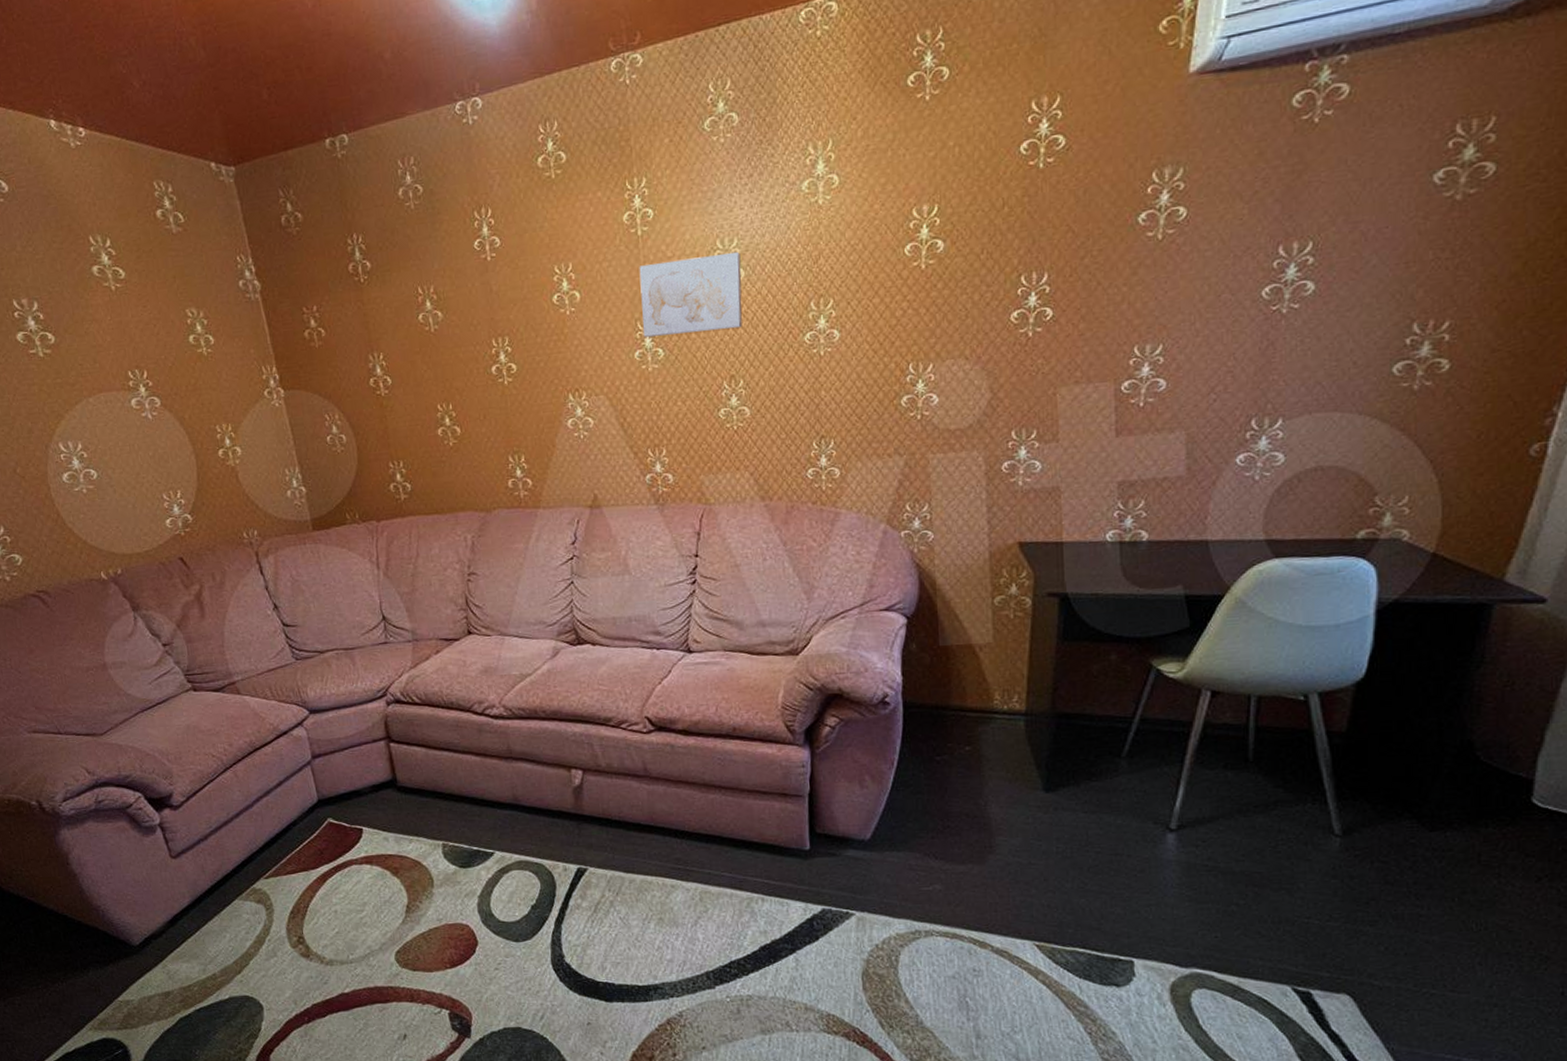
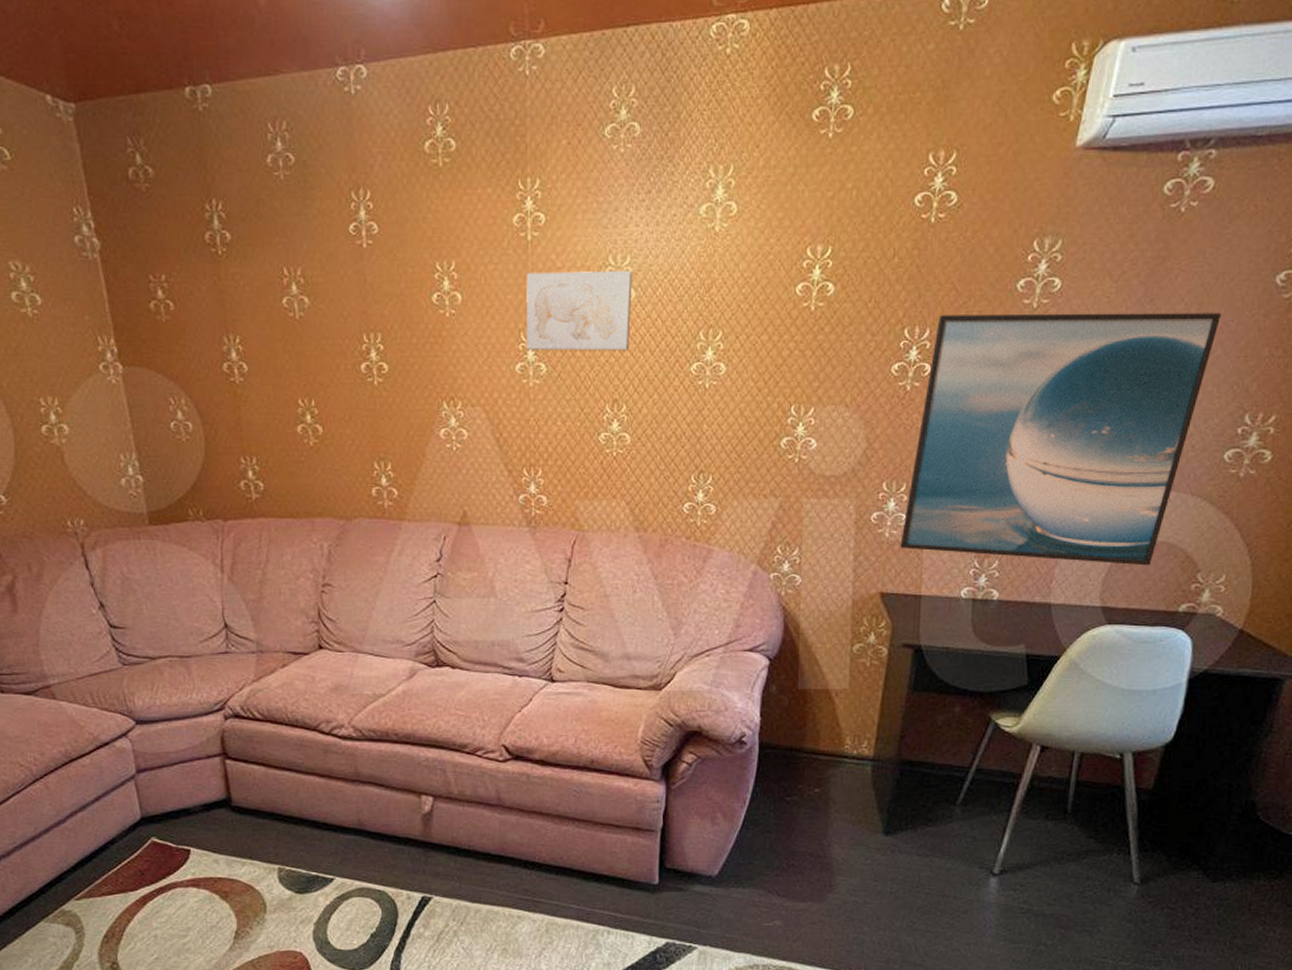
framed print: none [1035,220,1374,497] -> present [900,313,1222,566]

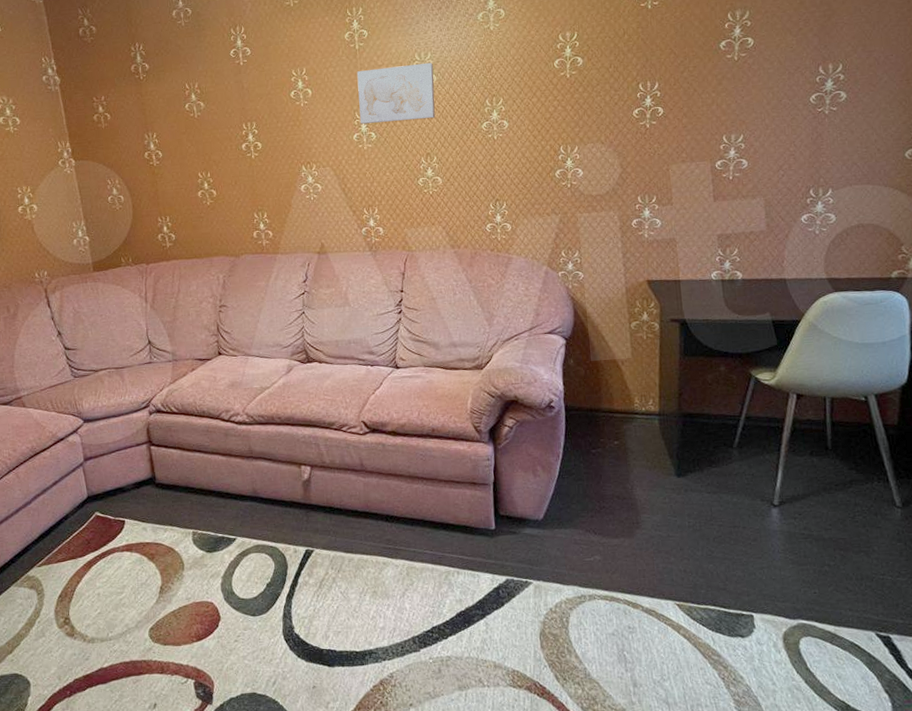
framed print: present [900,313,1222,566] -> none [657,50,883,246]

